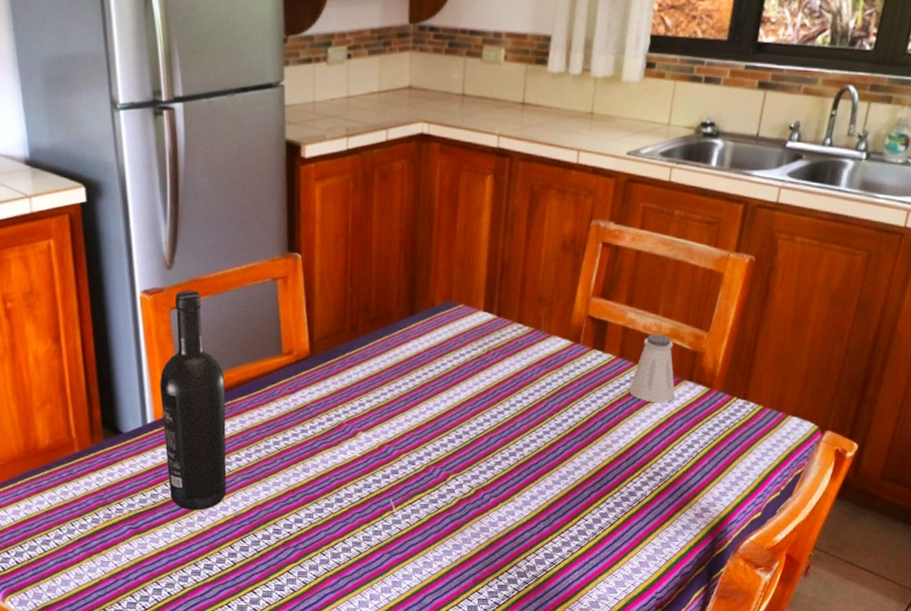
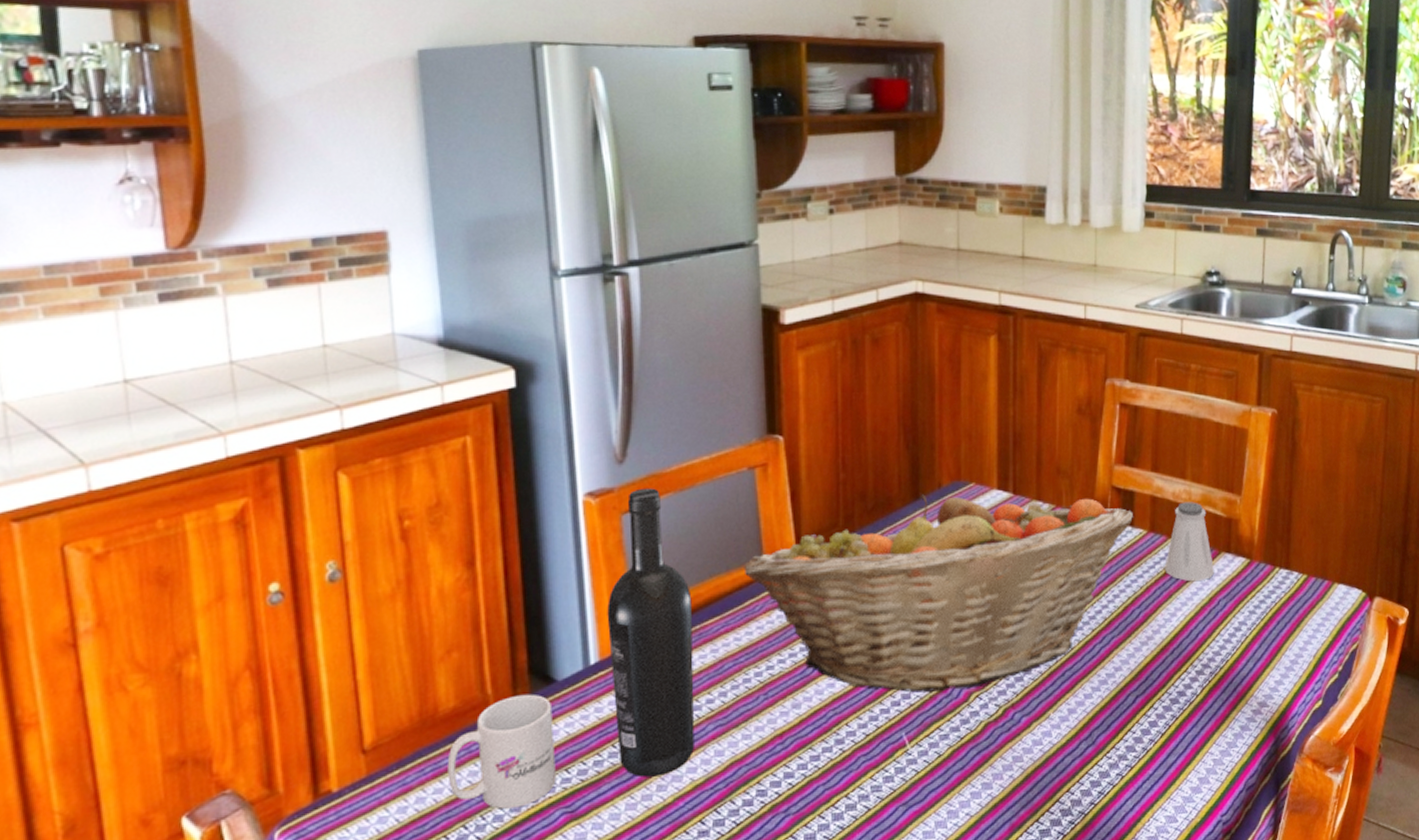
mug: none [46,440,124,521] -> present [447,694,557,809]
fruit basket: none [266,311,605,471] -> present [744,494,1133,693]

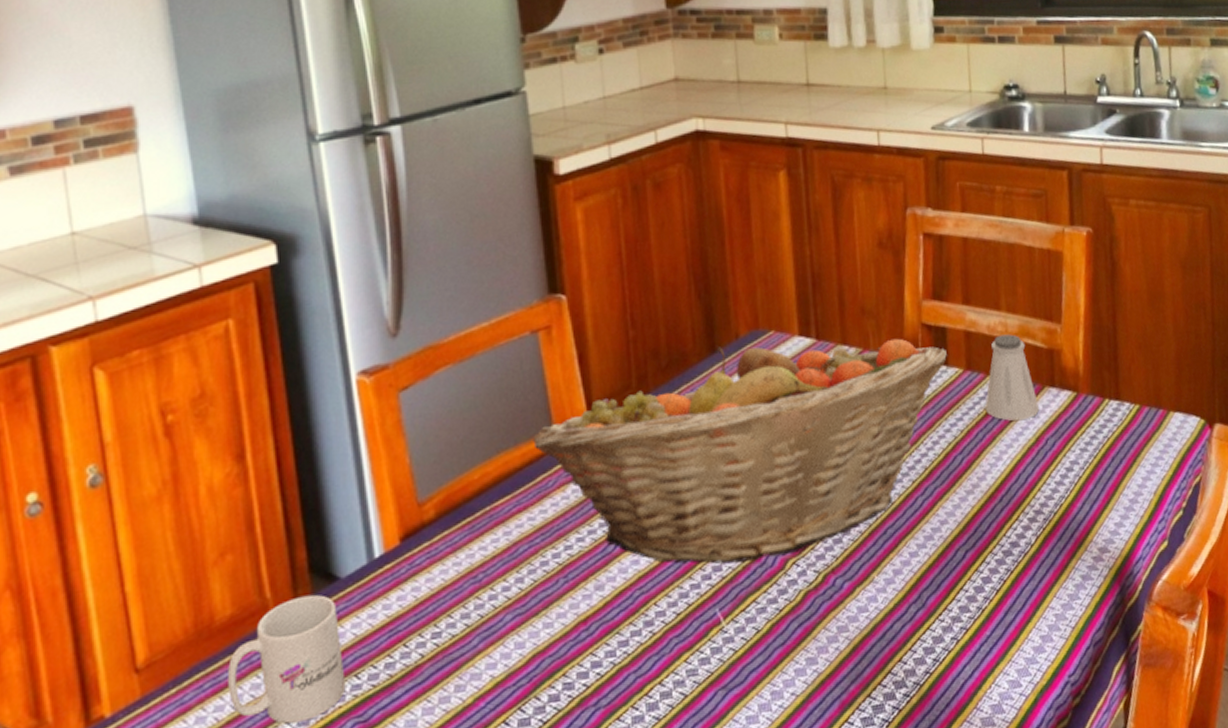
wine bottle: present [607,488,695,778] -> none [389,361,492,678]

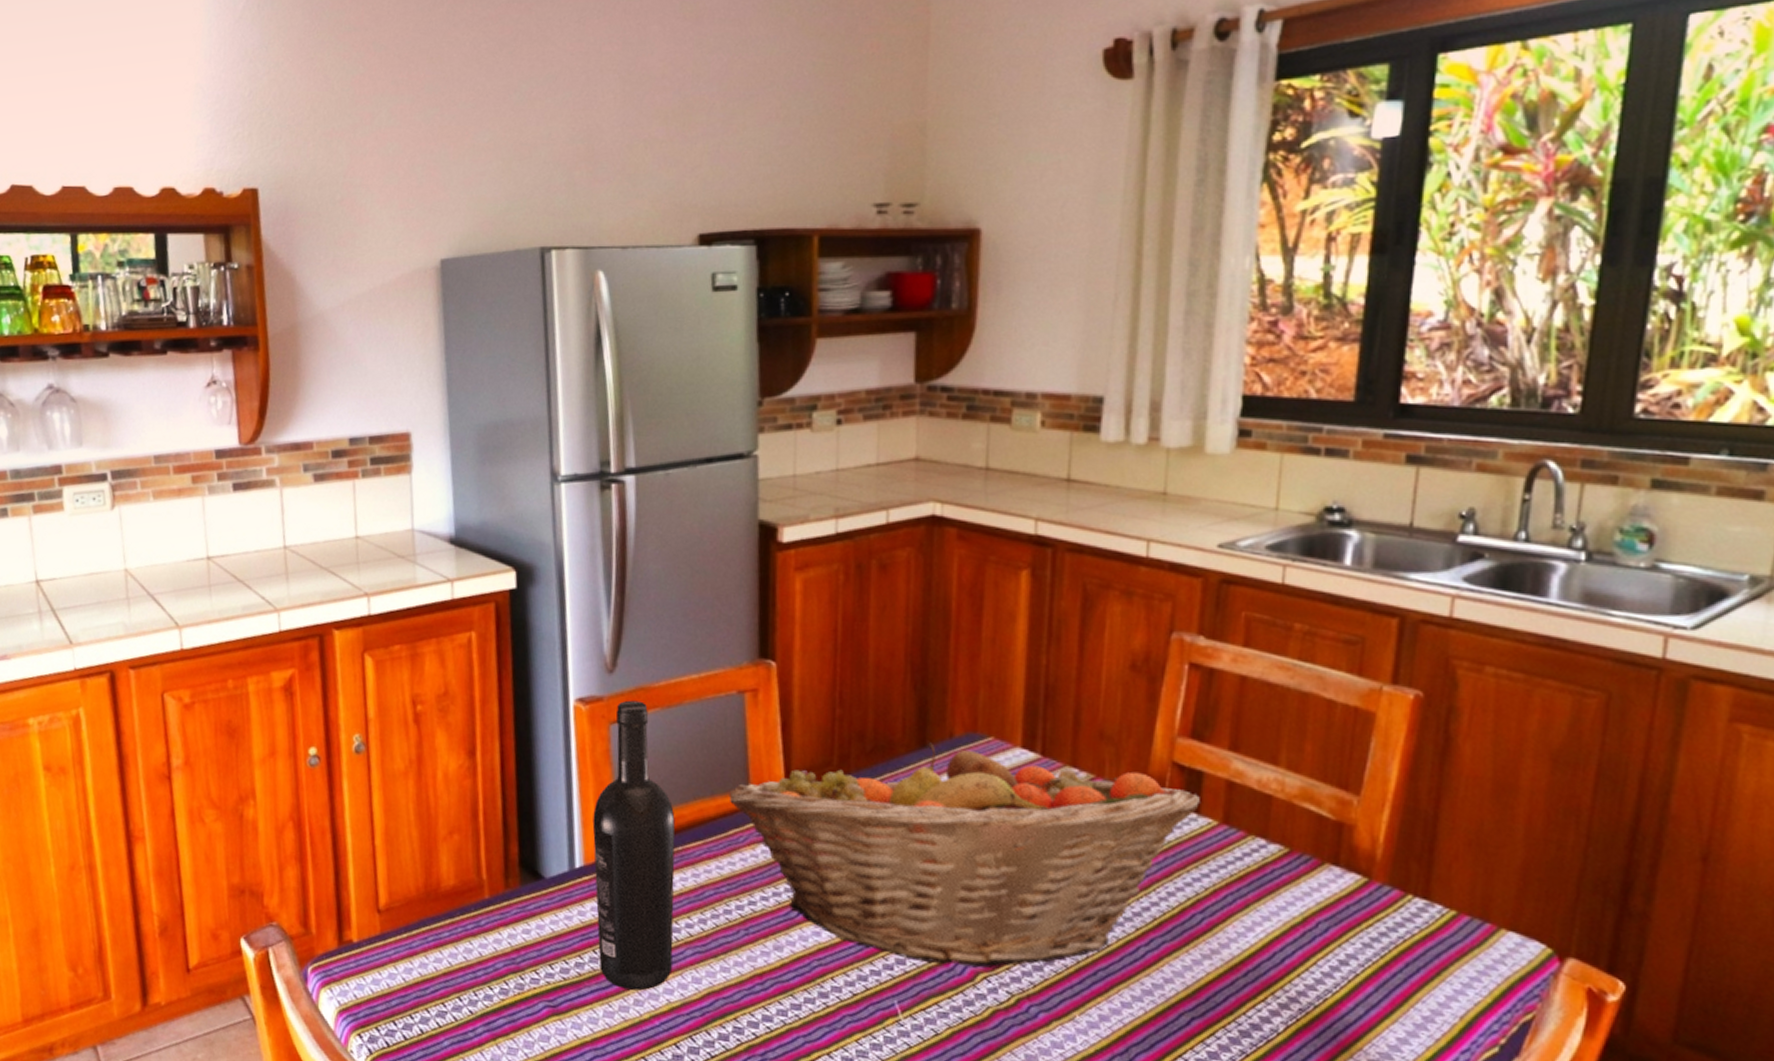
mug: present [228,594,346,724] -> none [446,884,541,992]
wine bottle: none [389,361,492,678] -> present [592,700,676,991]
saltshaker: present [985,334,1040,421] -> none [1241,793,1314,895]

